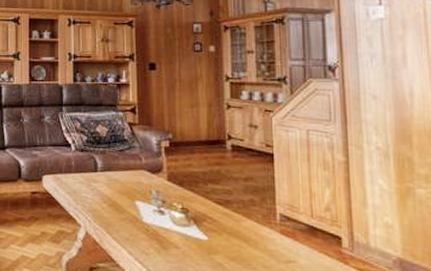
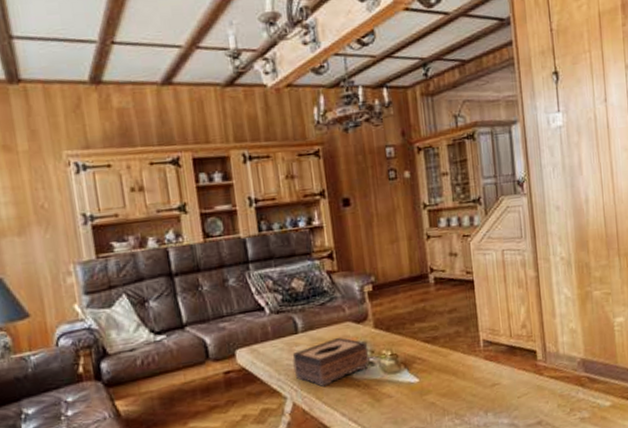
tissue box: none [90,182,160,223] -> present [293,337,370,387]

